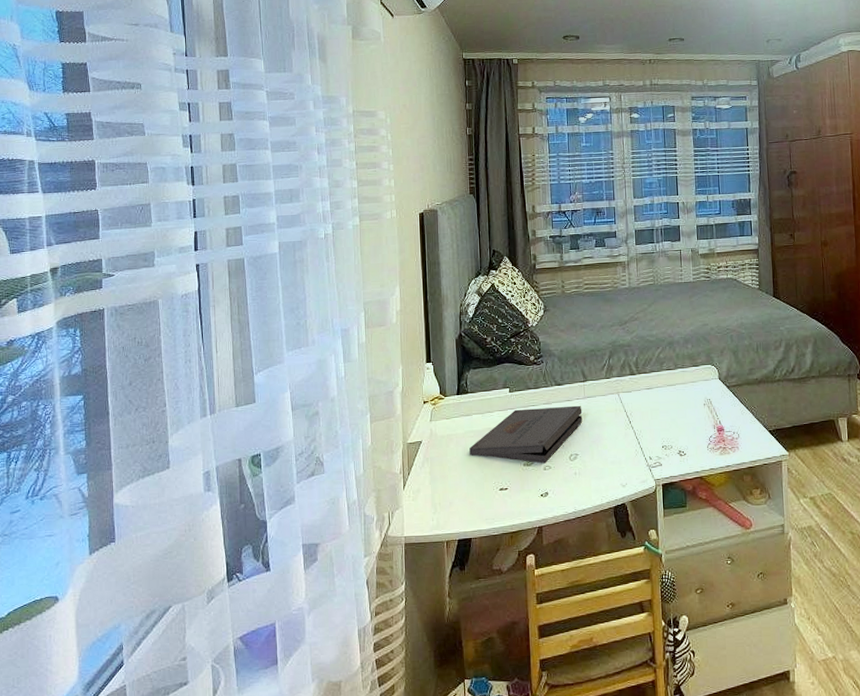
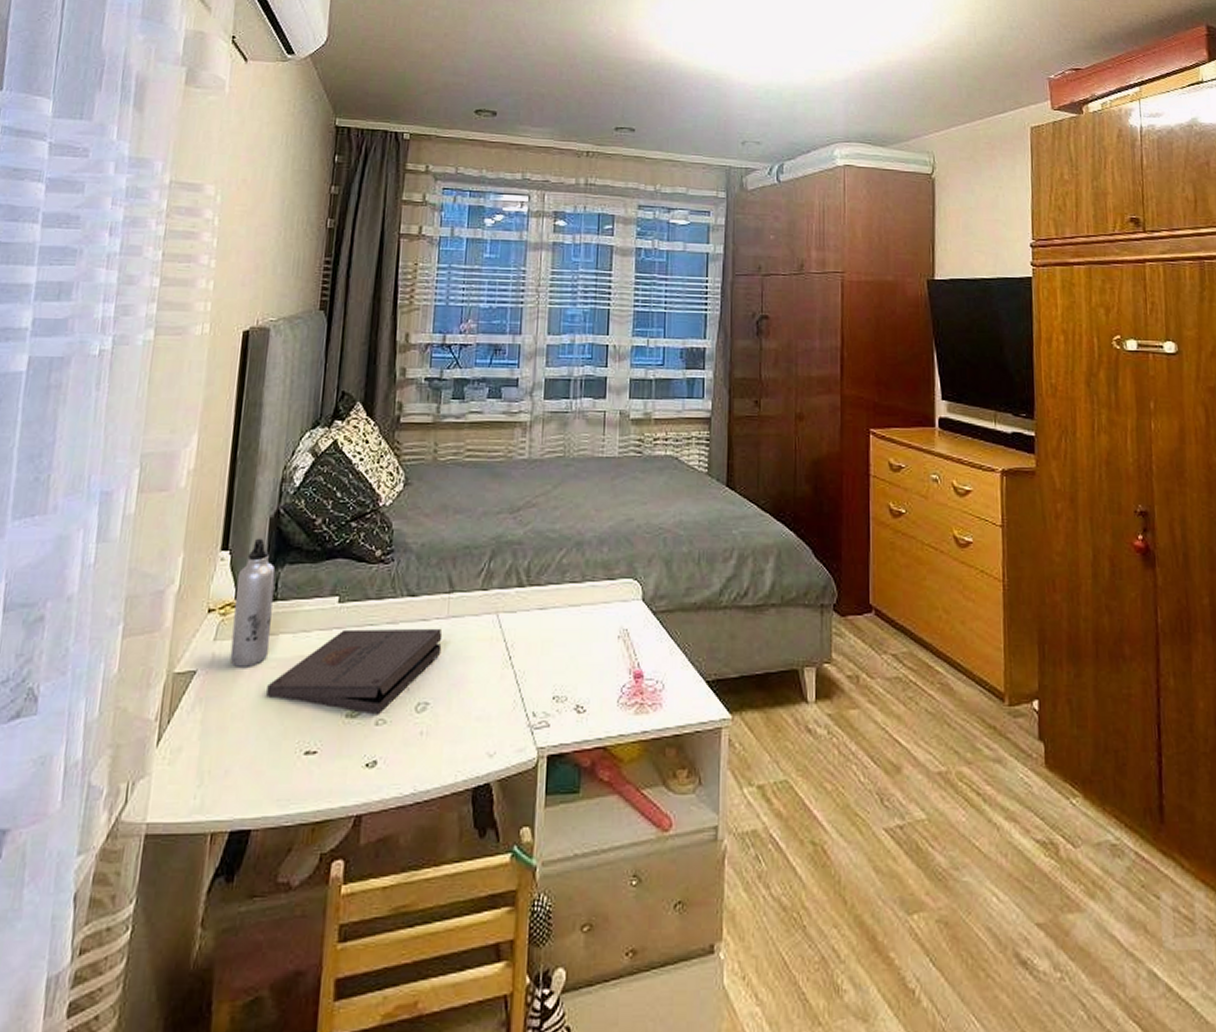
water bottle: none [439,353,467,438] -> present [229,538,276,667]

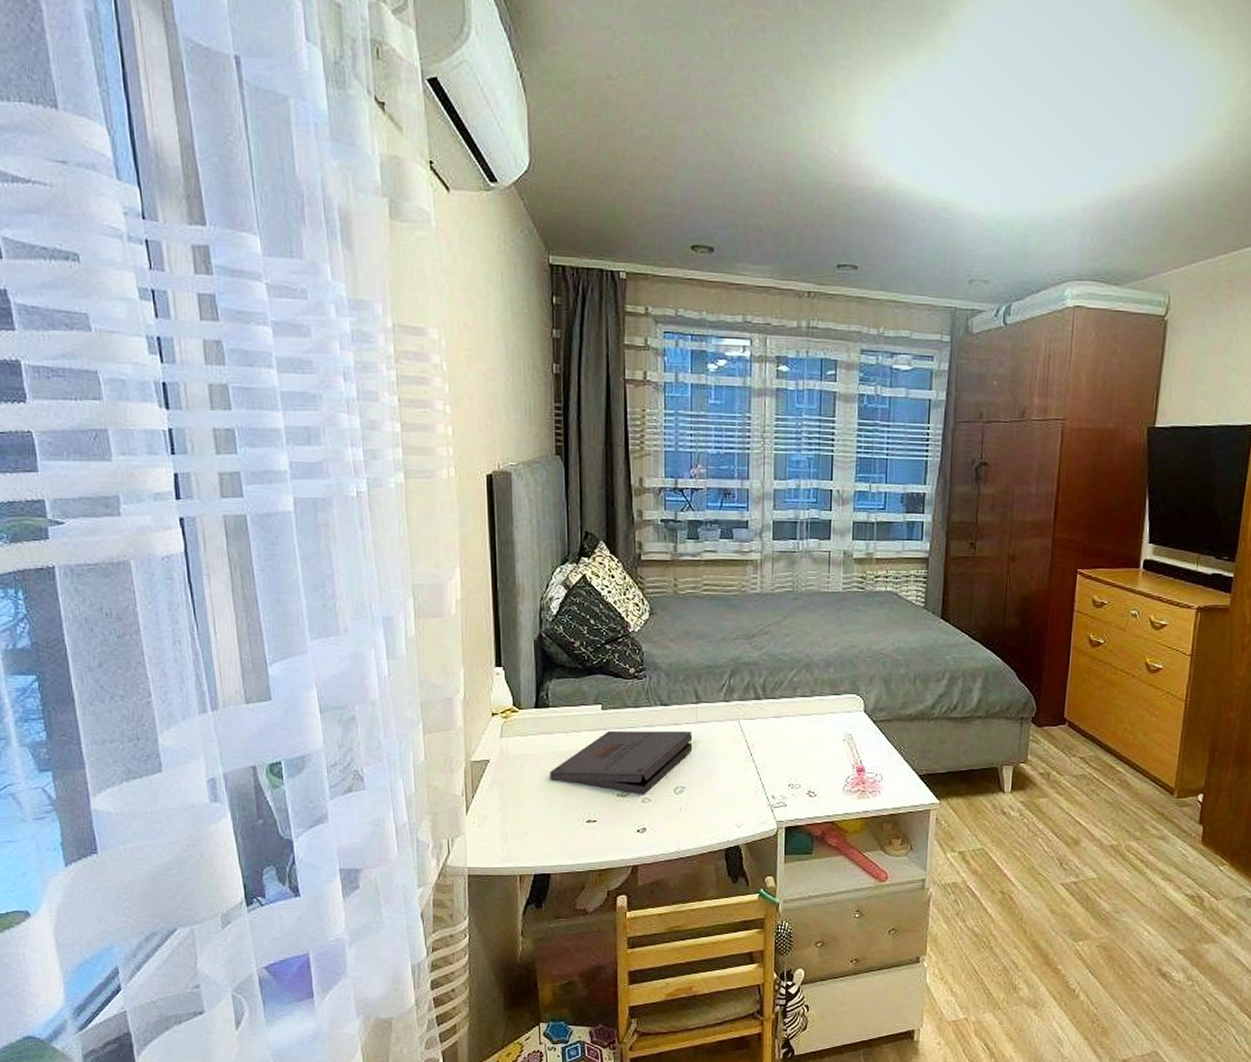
water bottle: present [229,538,276,667] -> none [512,657,548,758]

